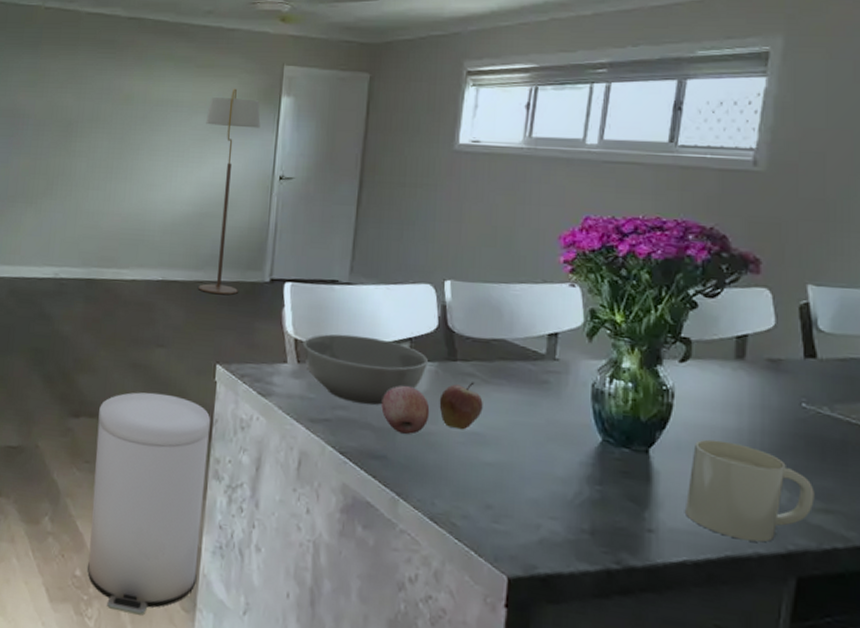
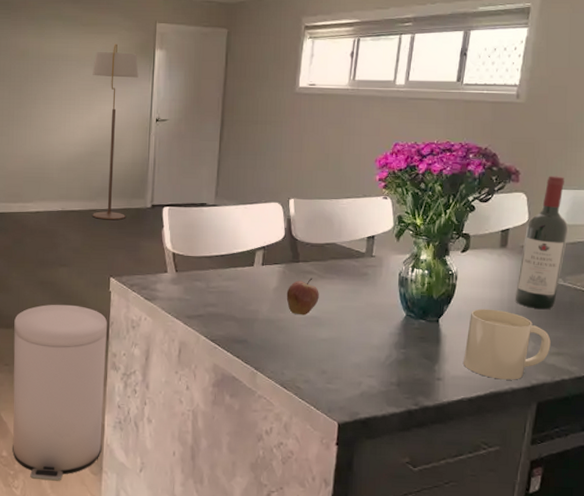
bowl: present [302,334,429,405] -> none [179,246,278,301]
fruit: present [381,385,430,434] -> none [242,284,279,322]
wine bottle: none [758,267,835,448] -> present [515,176,569,310]

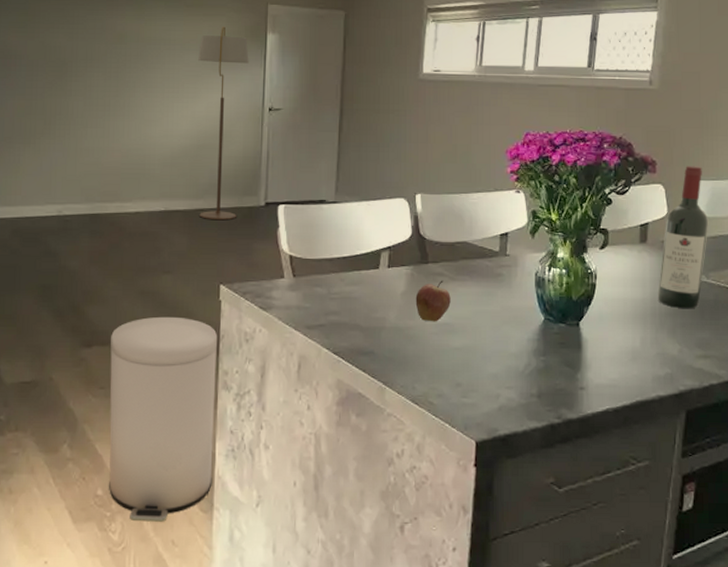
mug: present [462,308,551,380] -> none [606,310,697,387]

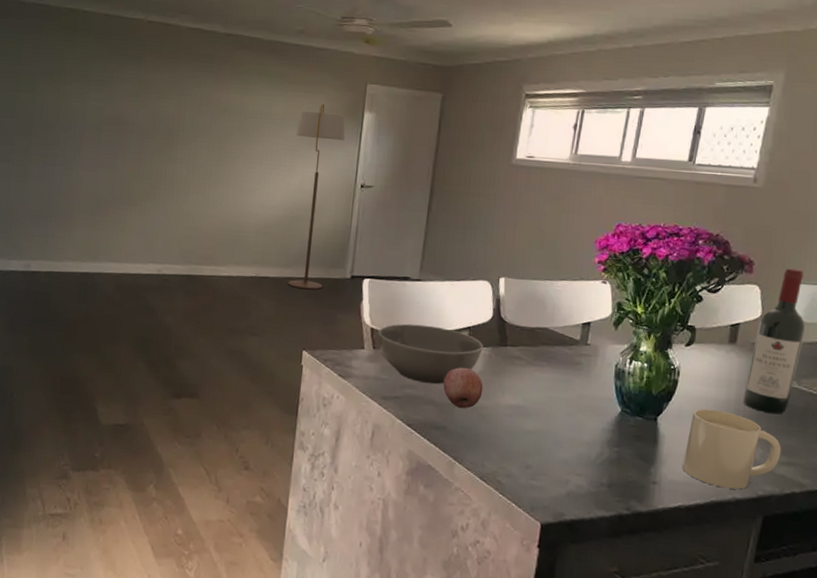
pedal bin: present [109,316,218,522] -> none [188,375,298,566]
bowl: none [297,248,406,308] -> present [378,323,484,384]
fruit: none [367,288,408,330] -> present [443,367,483,408]
fruit: present [415,280,451,322] -> none [491,364,527,404]
mug: none [606,310,697,387] -> present [681,408,781,490]

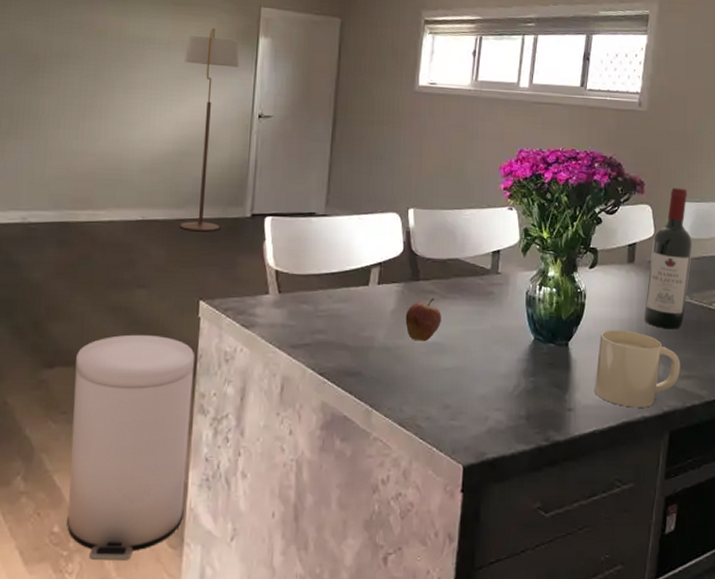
pedal bin: none [188,375,298,566] -> present [67,334,195,561]
bowl: present [378,323,484,384] -> none [283,263,396,326]
fruit: present [443,367,483,408] -> none [356,306,397,350]
fruit: none [491,364,527,404] -> present [405,298,441,342]

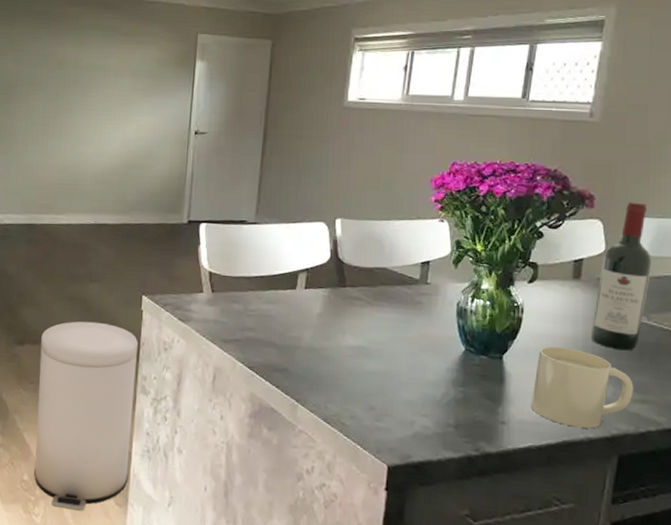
floor lamp: present [180,27,239,232] -> none [126,54,178,236]
fruit: present [405,298,441,342] -> none [331,304,368,345]

